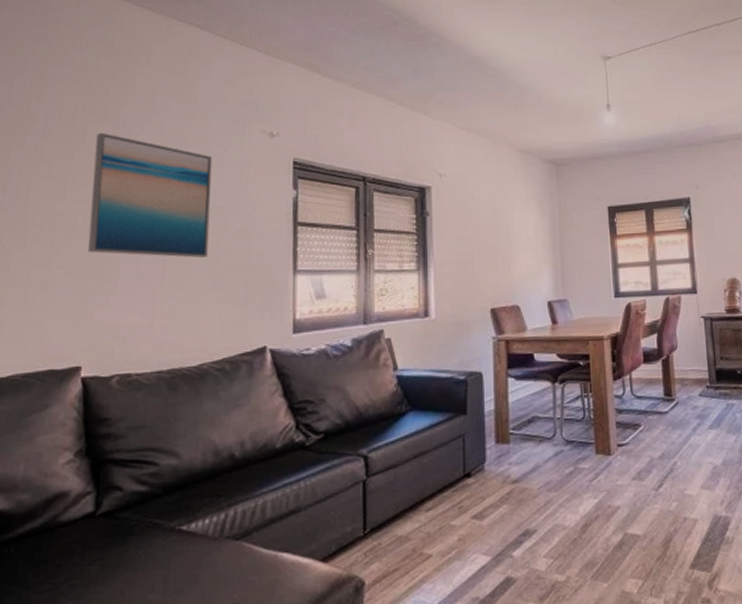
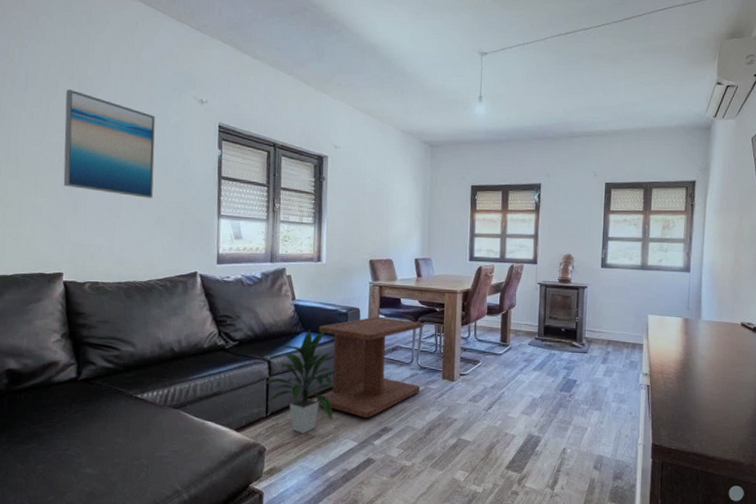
indoor plant: none [352,403,463,554] -> present [258,328,341,433]
side table: none [431,380,569,520] -> present [316,316,423,418]

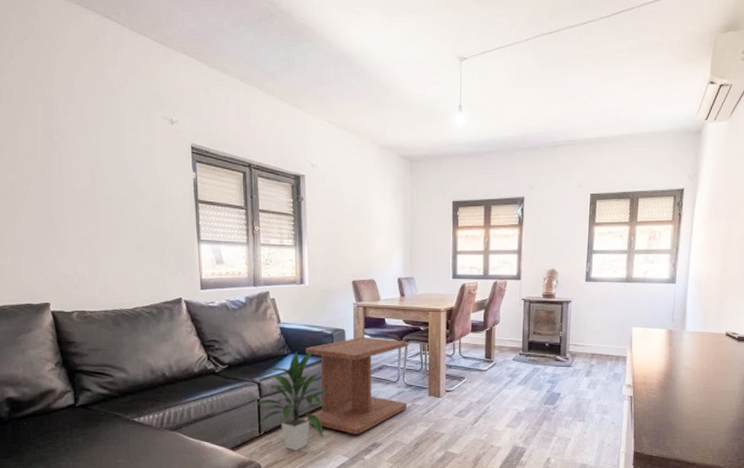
wall art: present [63,89,155,198] -> none [32,112,131,225]

